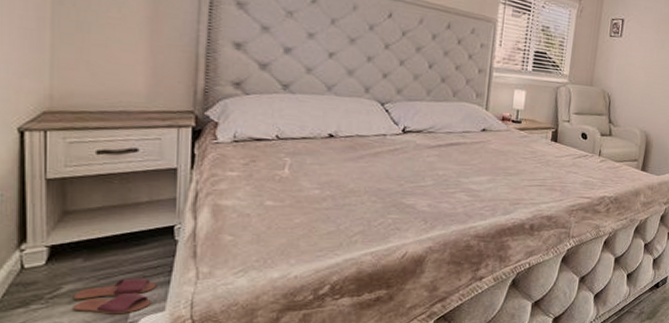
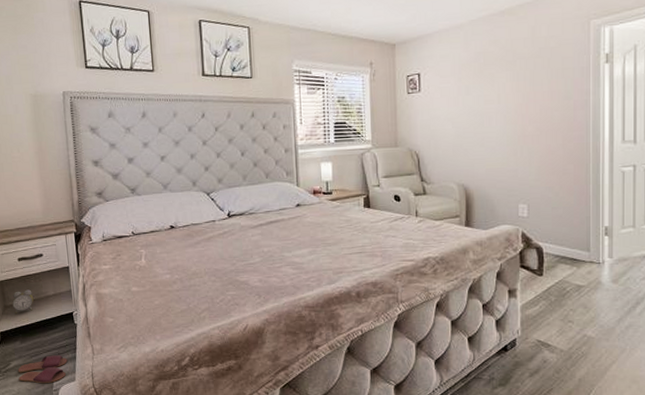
alarm clock: none [78,192,115,222] -> present [12,289,34,313]

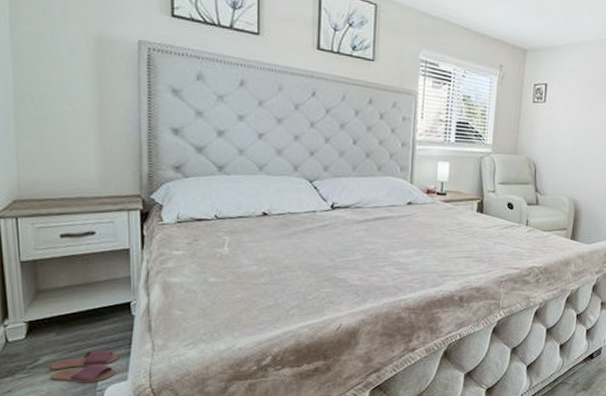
alarm clock: present [12,289,34,313] -> none [48,272,79,300]

